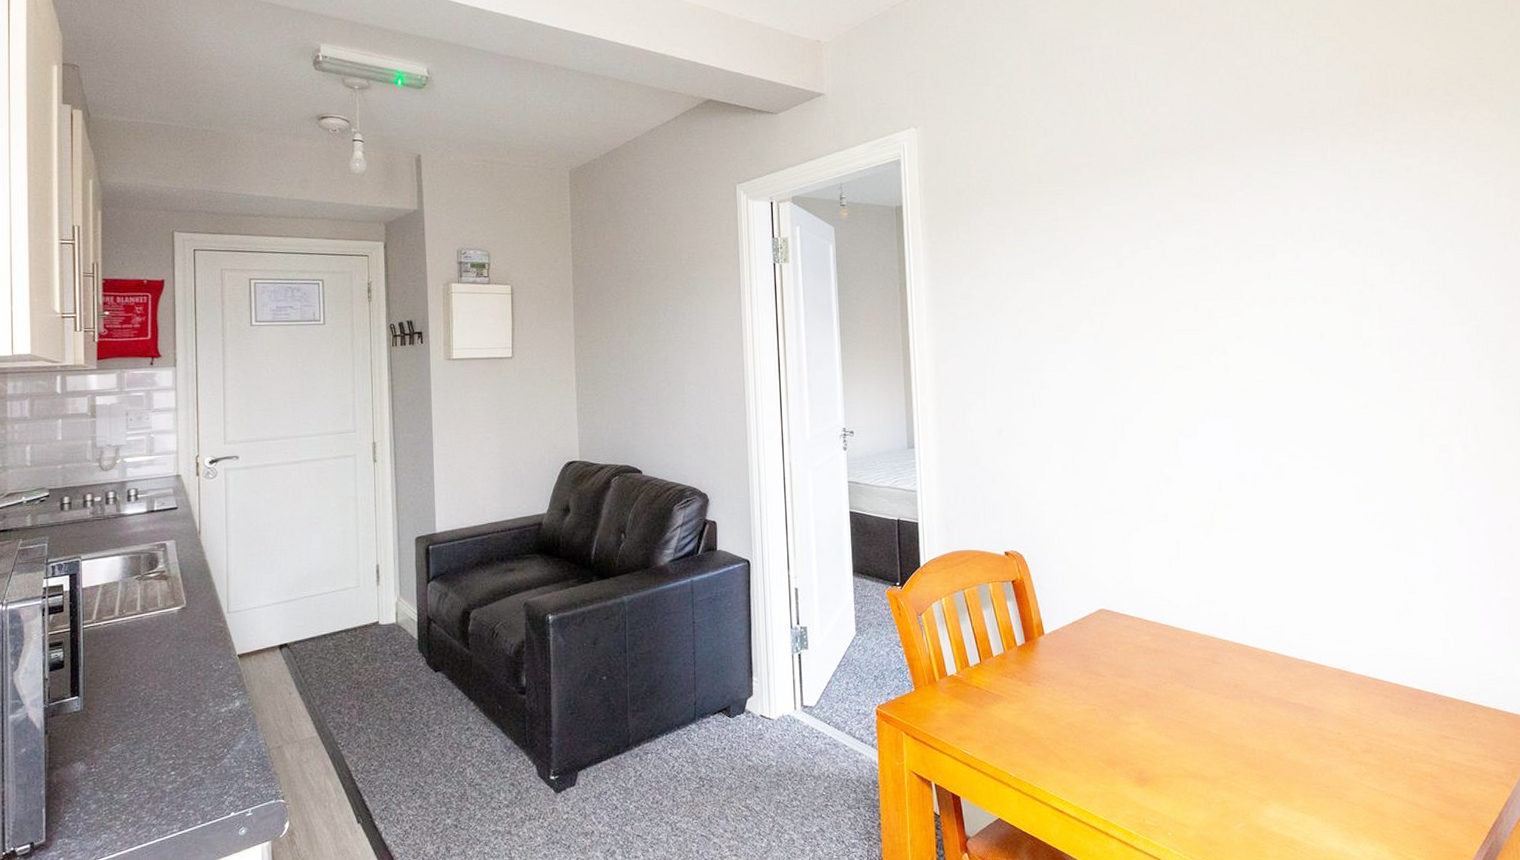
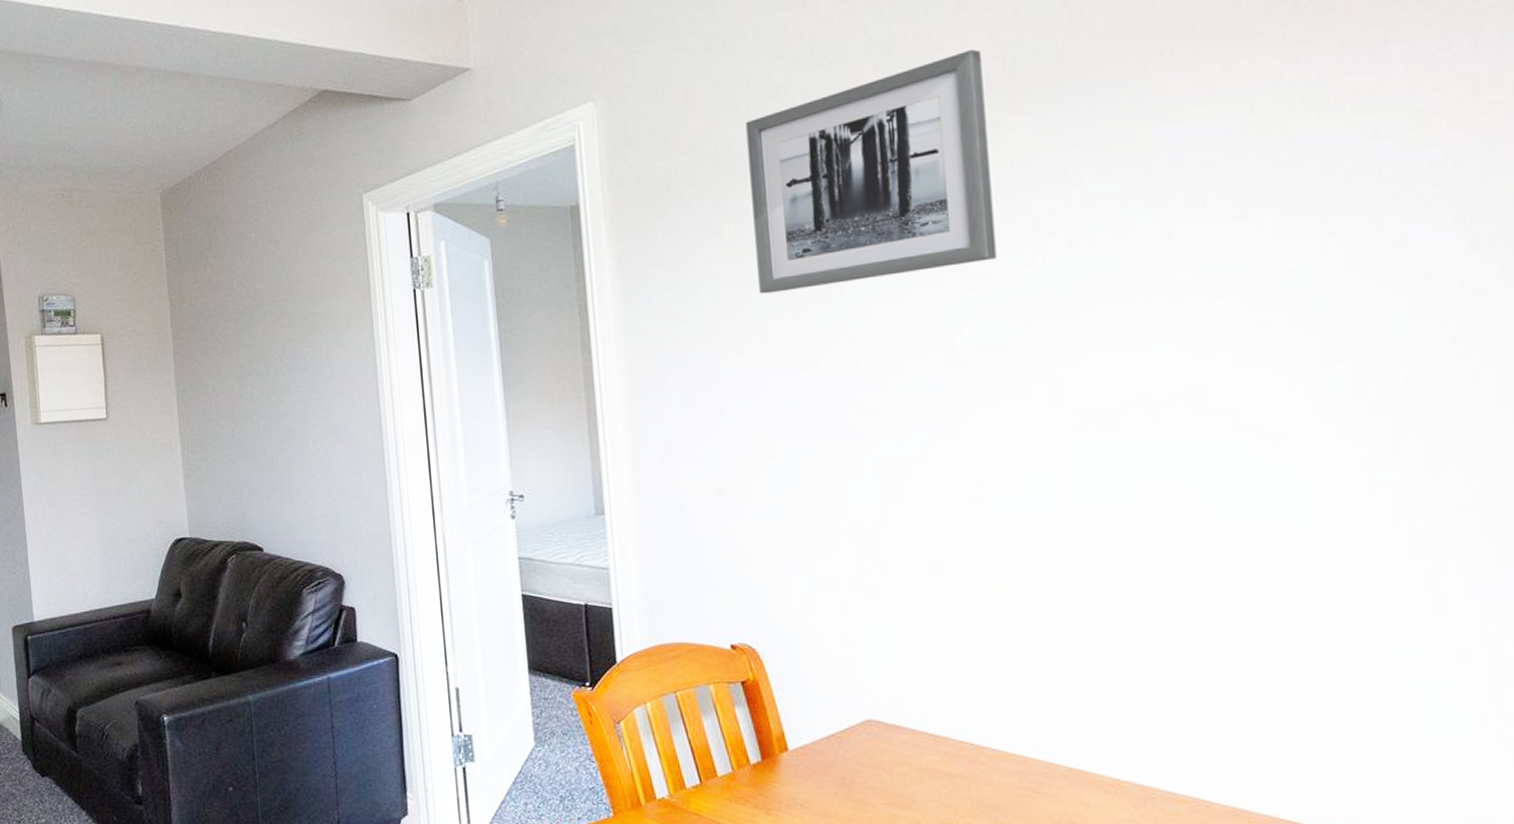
wall art: none [1023,115,1191,283] -> present [746,49,997,294]

